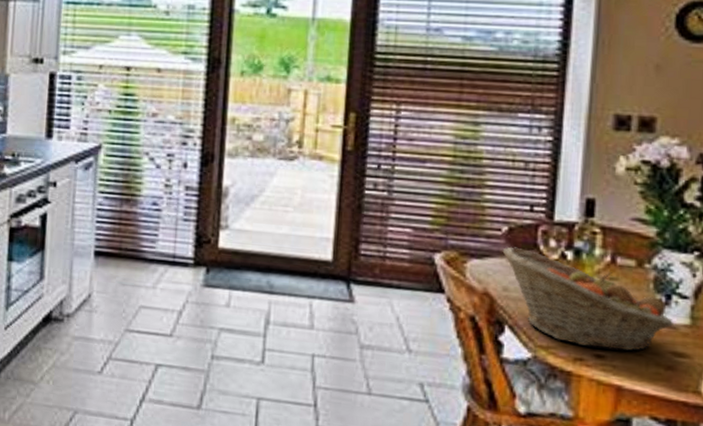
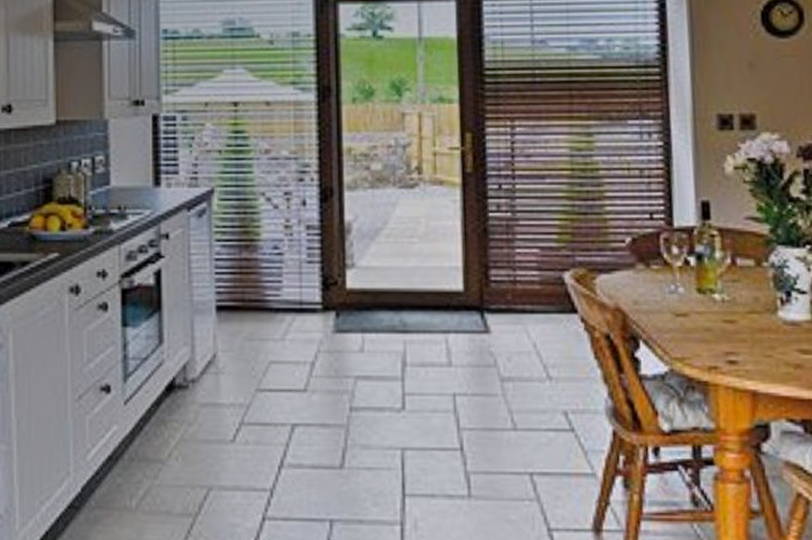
fruit basket: present [502,246,673,351] -> none [628,258,796,354]

